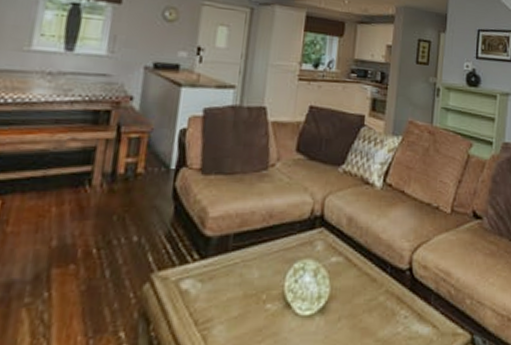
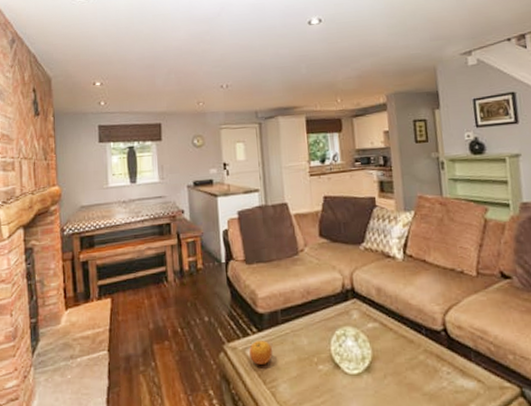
fruit: none [182,271,215,300] -> present [248,341,273,365]

